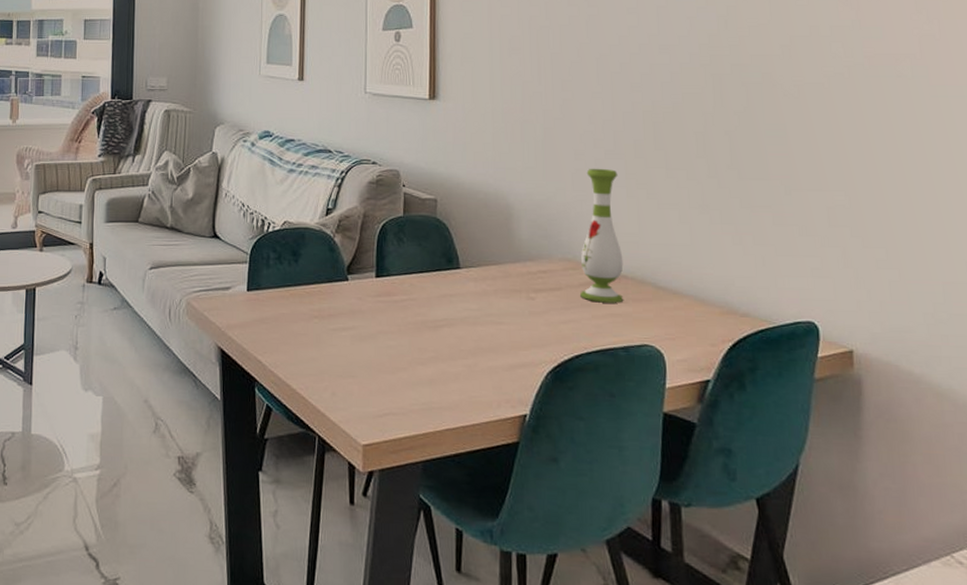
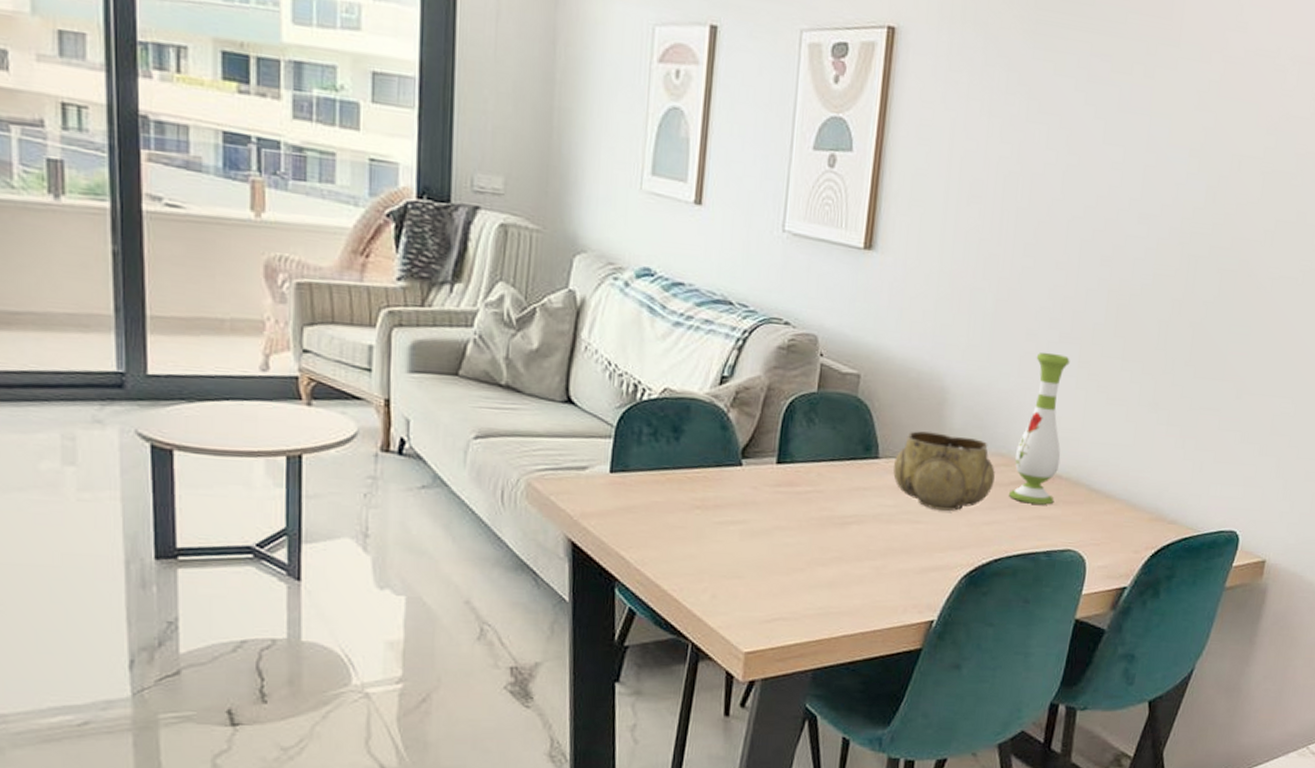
decorative bowl: none [474,243,565,312] -> present [893,431,995,511]

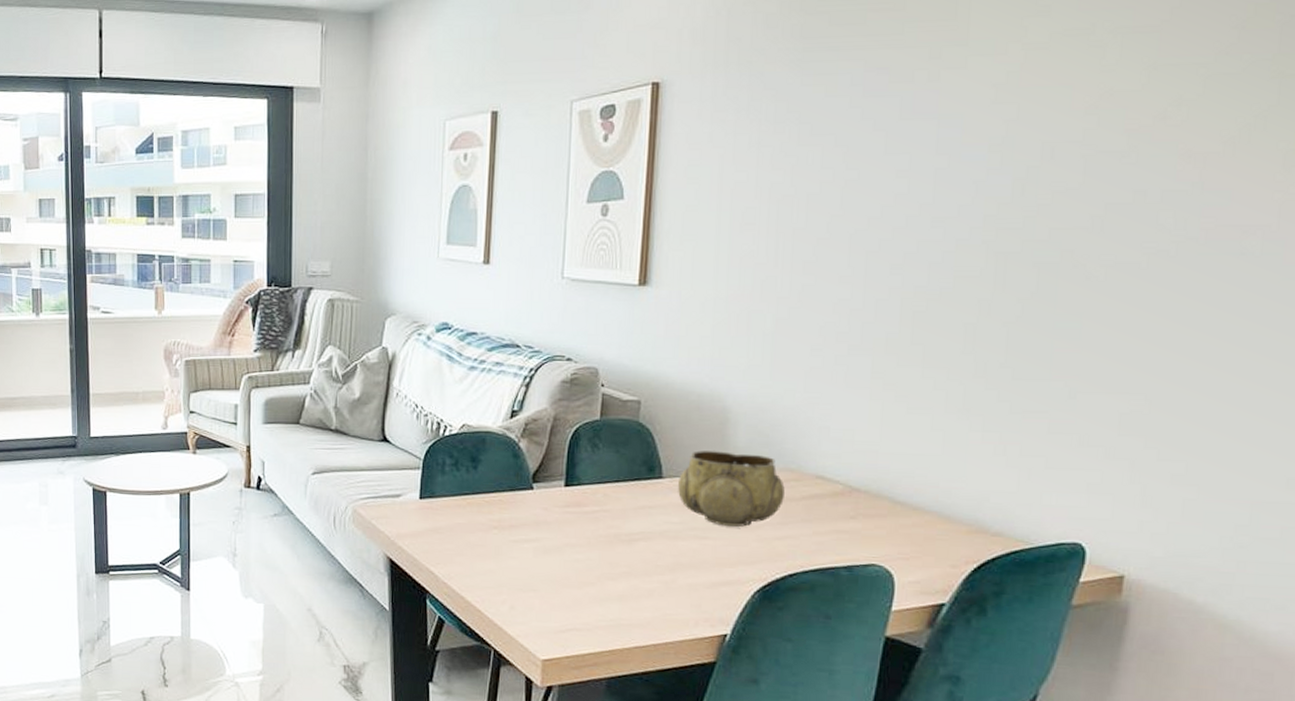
vase: present [1009,352,1070,505] -> none [801,366,862,519]

